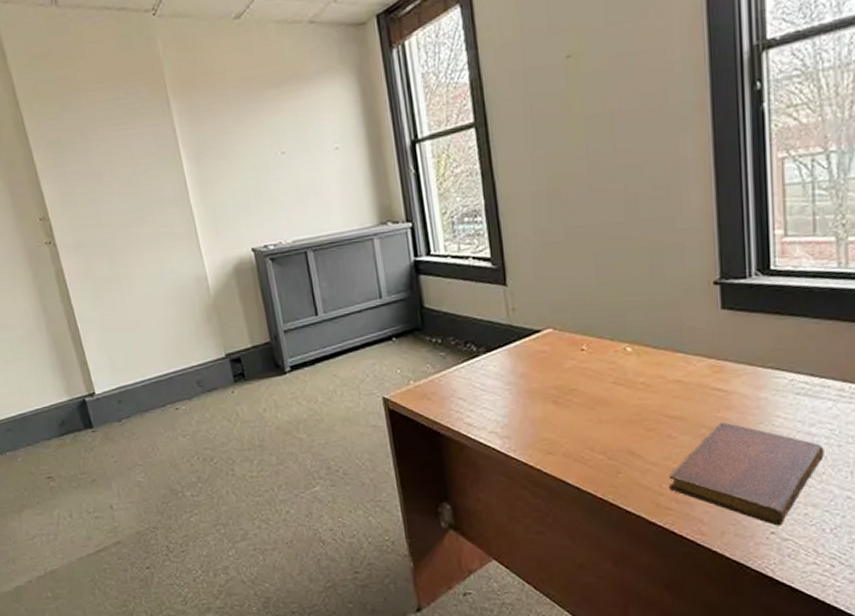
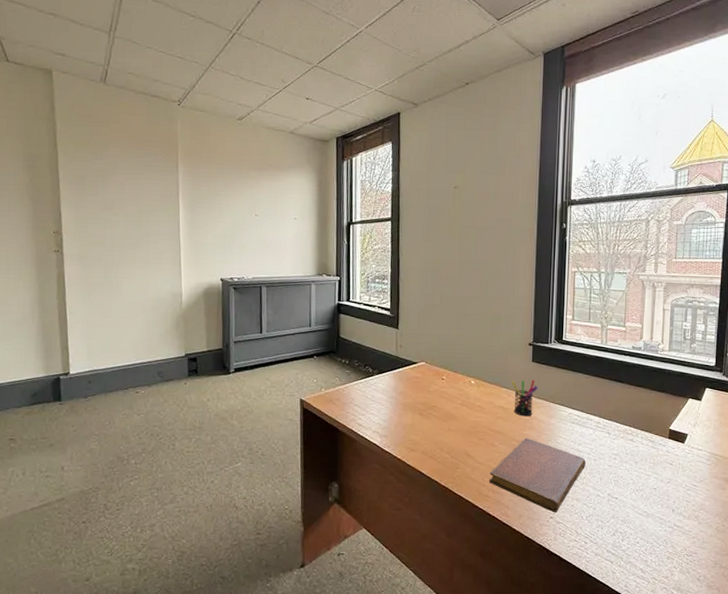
pen holder: none [690,335,735,392] -> present [511,379,538,417]

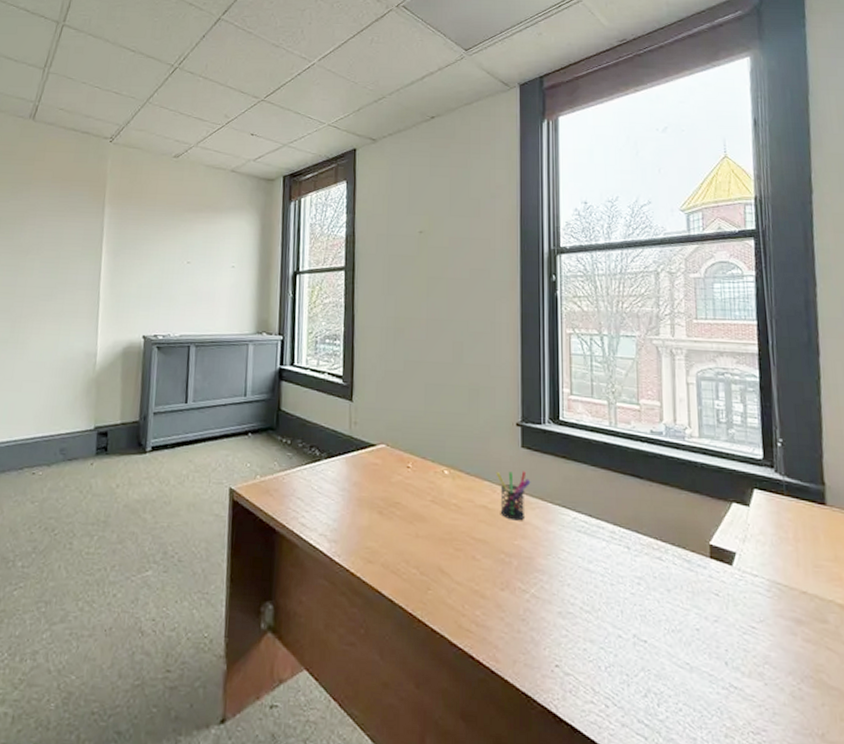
notebook: present [489,437,586,513] -> none [471,549,600,660]

